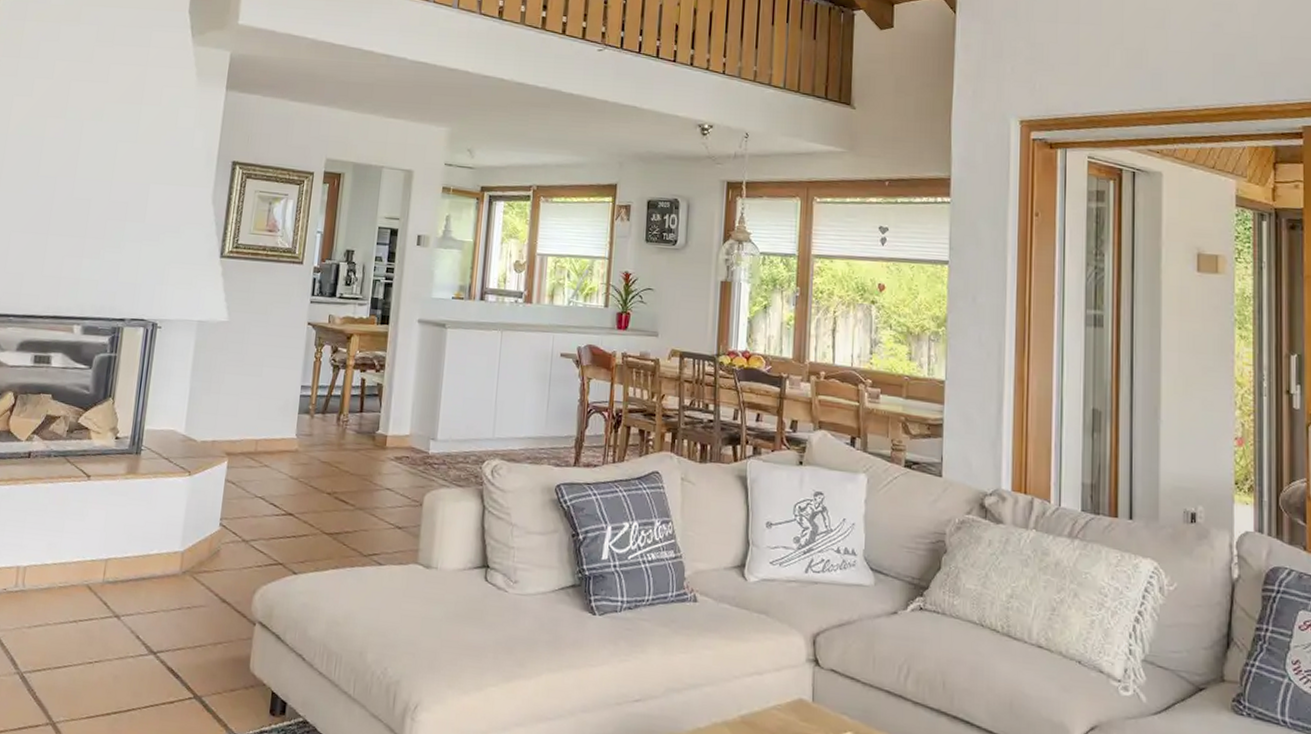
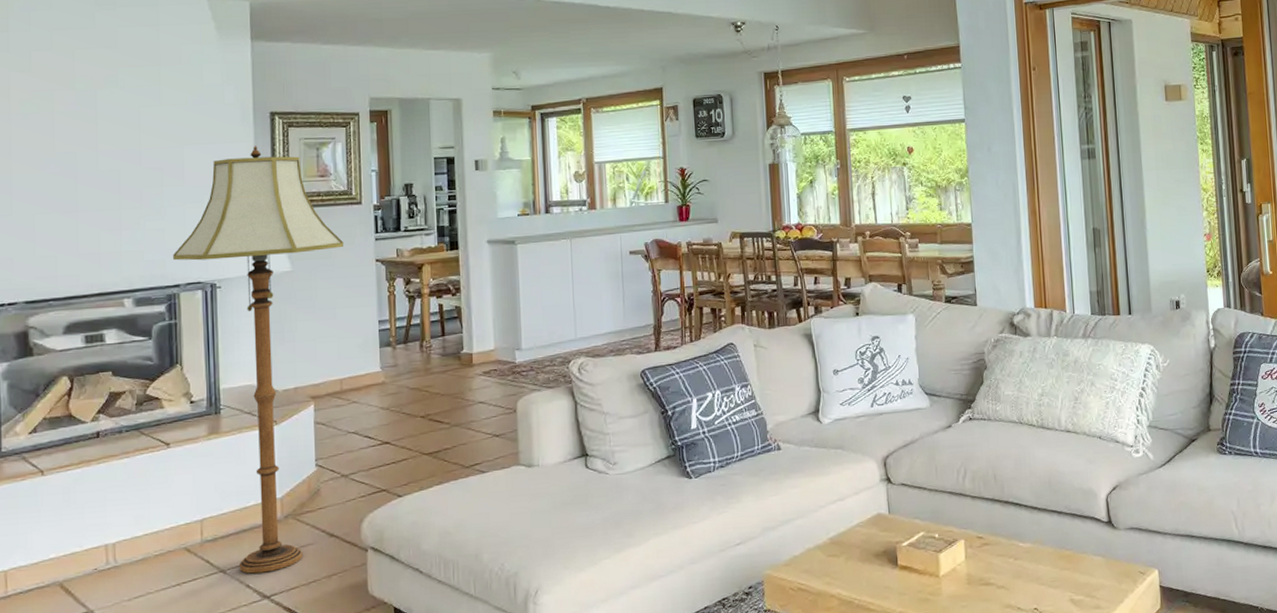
floor lamp: none [122,192,281,627] -> present [172,146,344,574]

